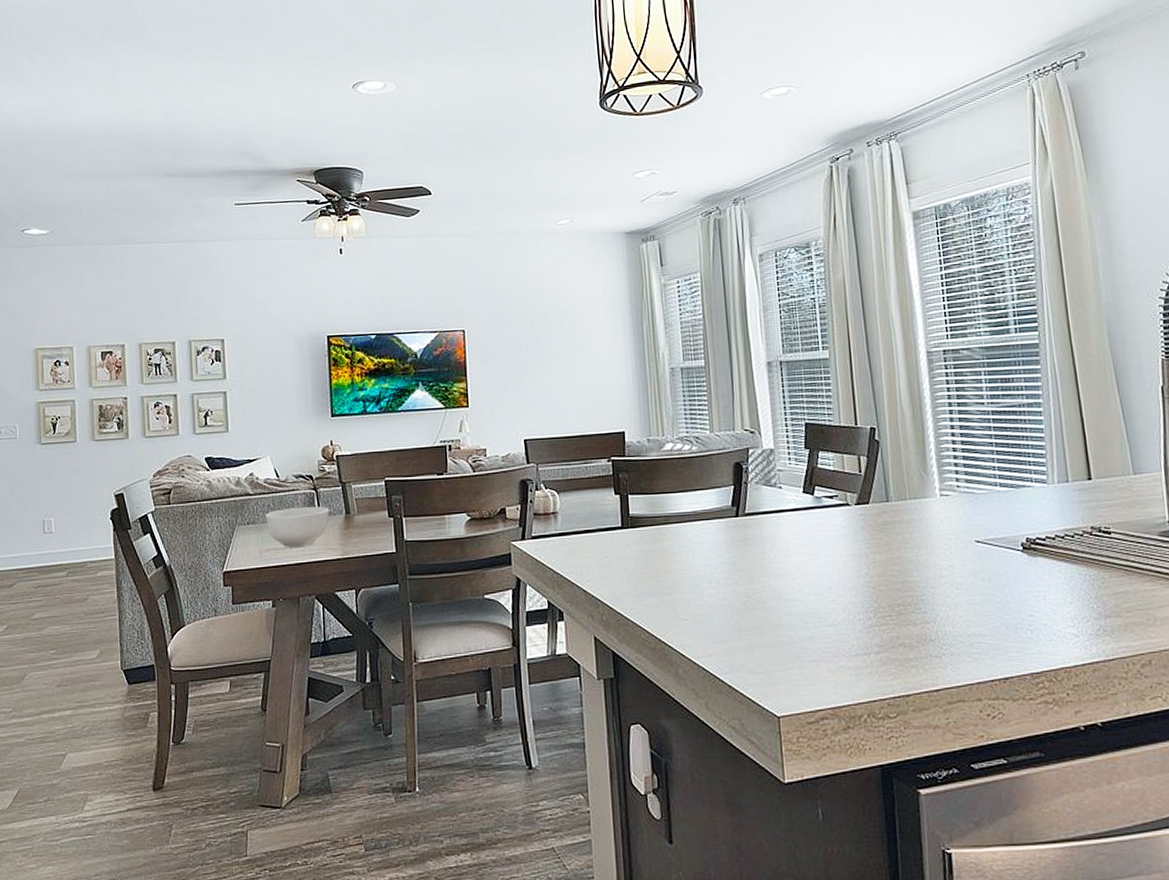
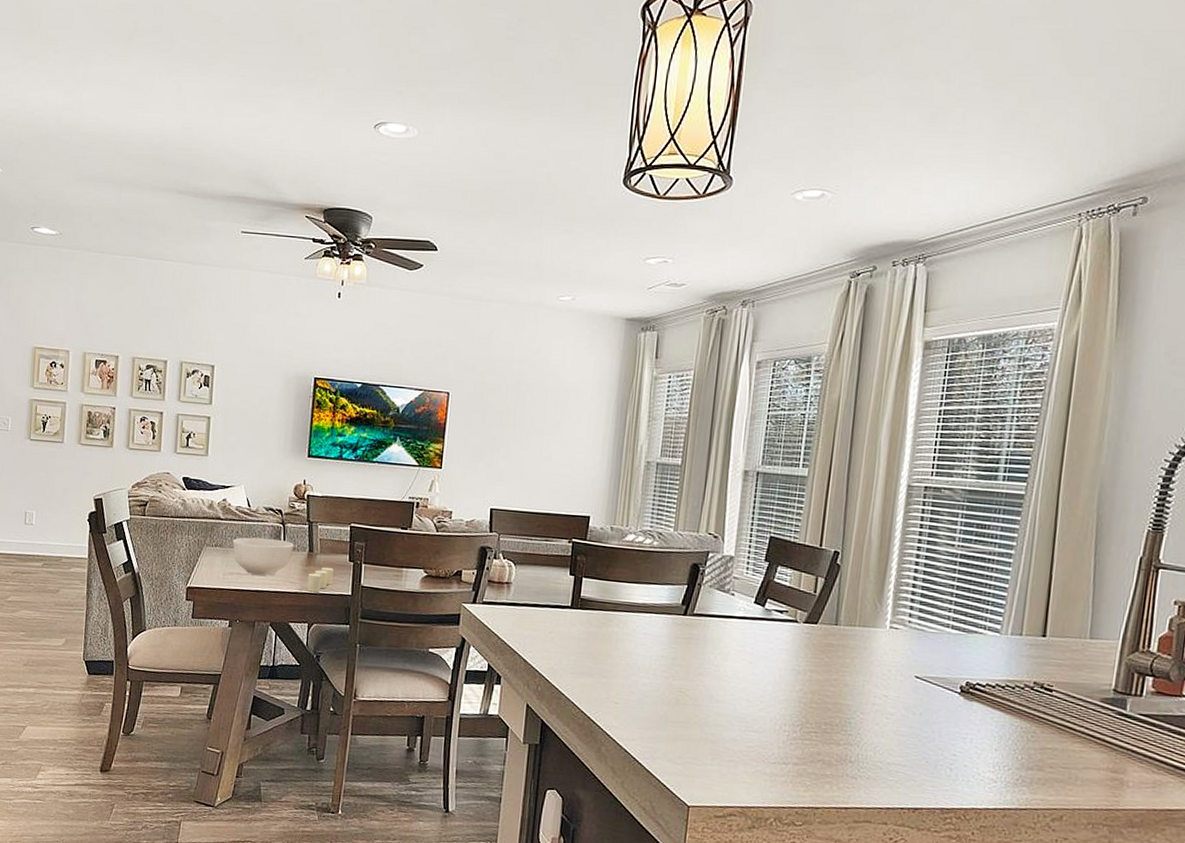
candle: none [348,526,375,556] -> present [307,567,334,593]

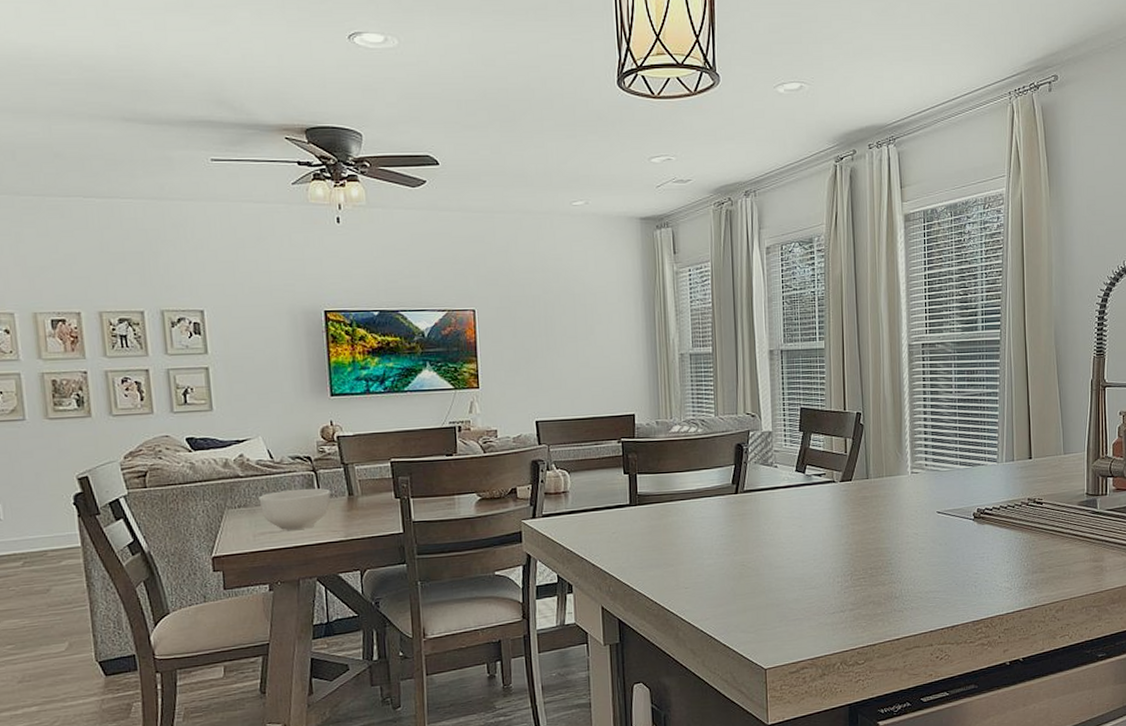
candle: present [307,567,334,593] -> none [352,508,381,537]

